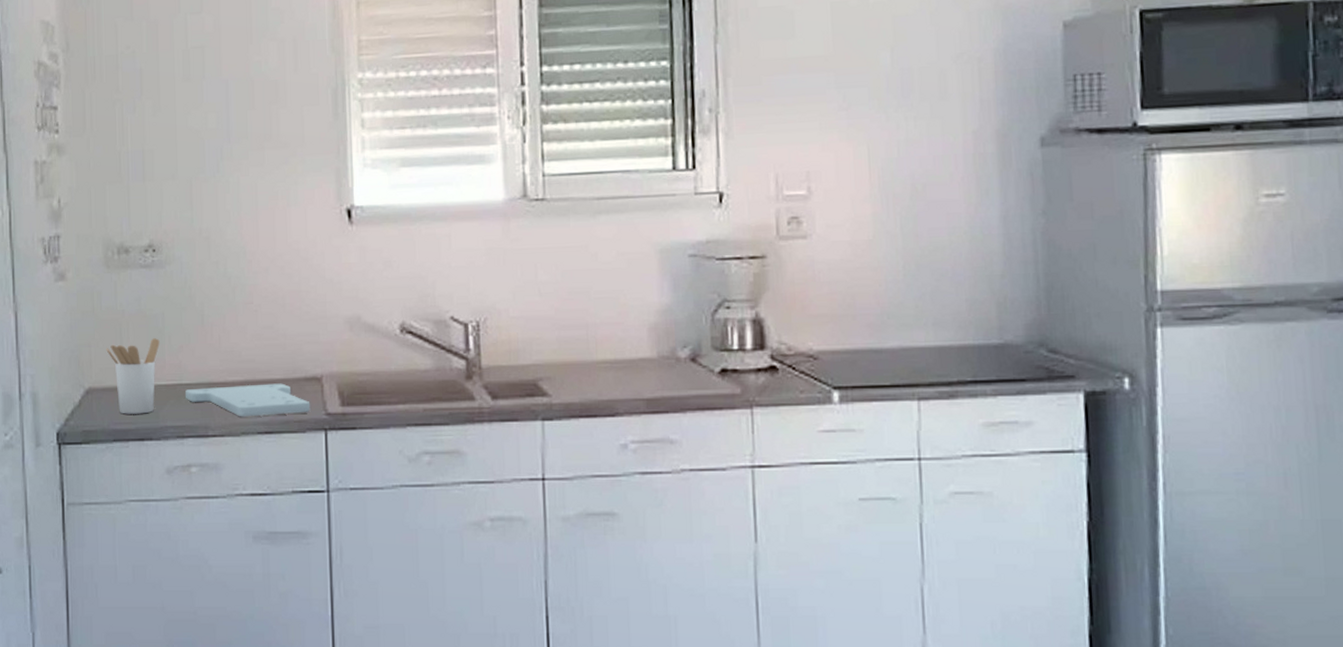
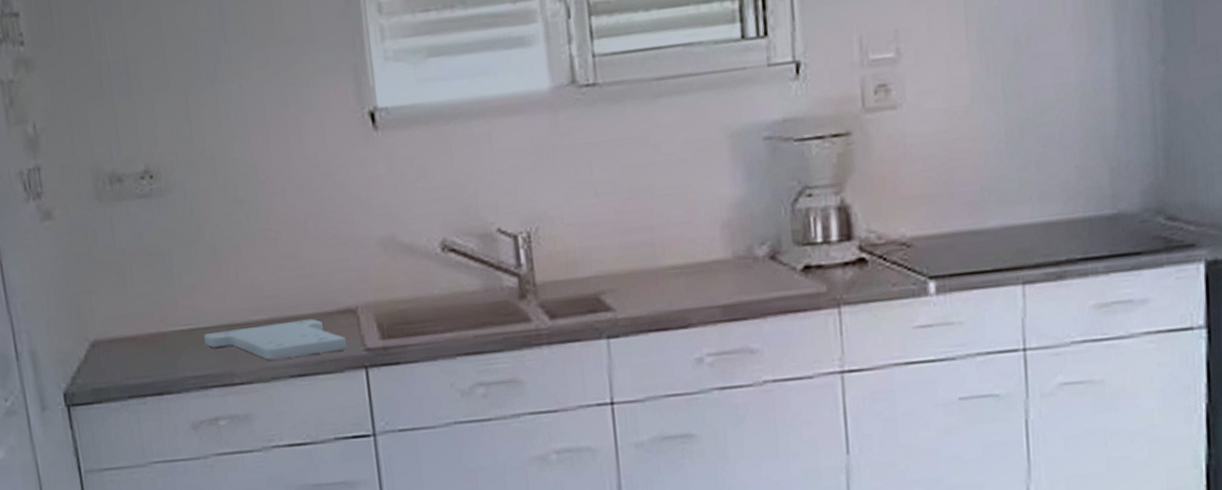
utensil holder: present [106,338,160,414] -> none [109,278,171,367]

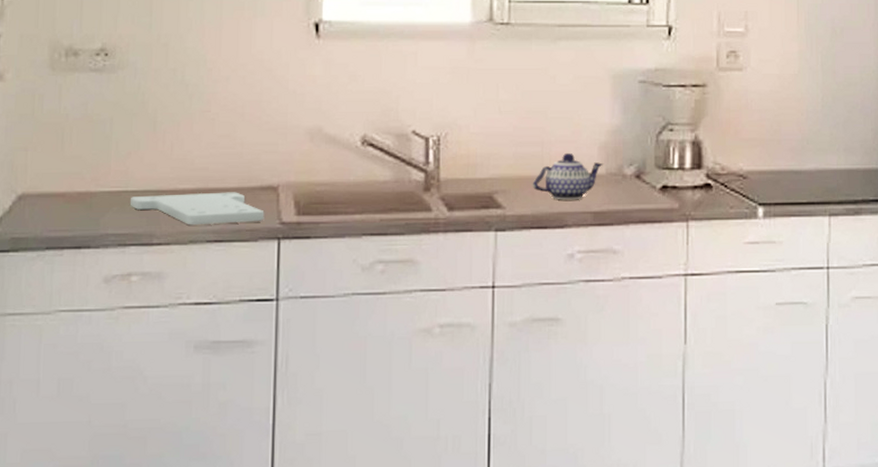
teapot: none [644,236,728,295] -> present [532,152,603,200]

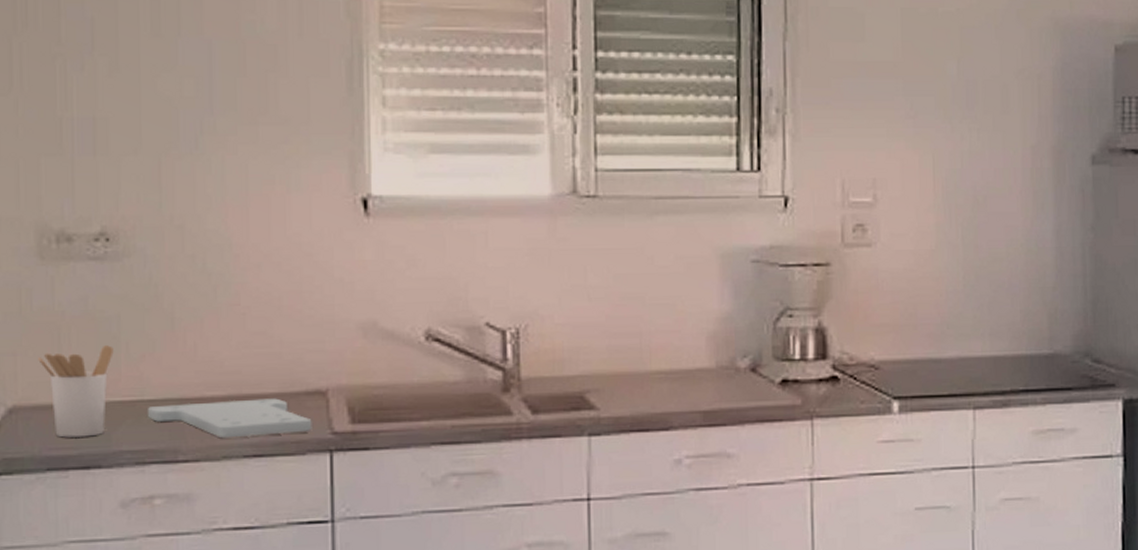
utensil holder: none [45,144,106,221] -> present [38,345,114,438]
teapot: present [532,152,603,200] -> none [630,344,713,399]

